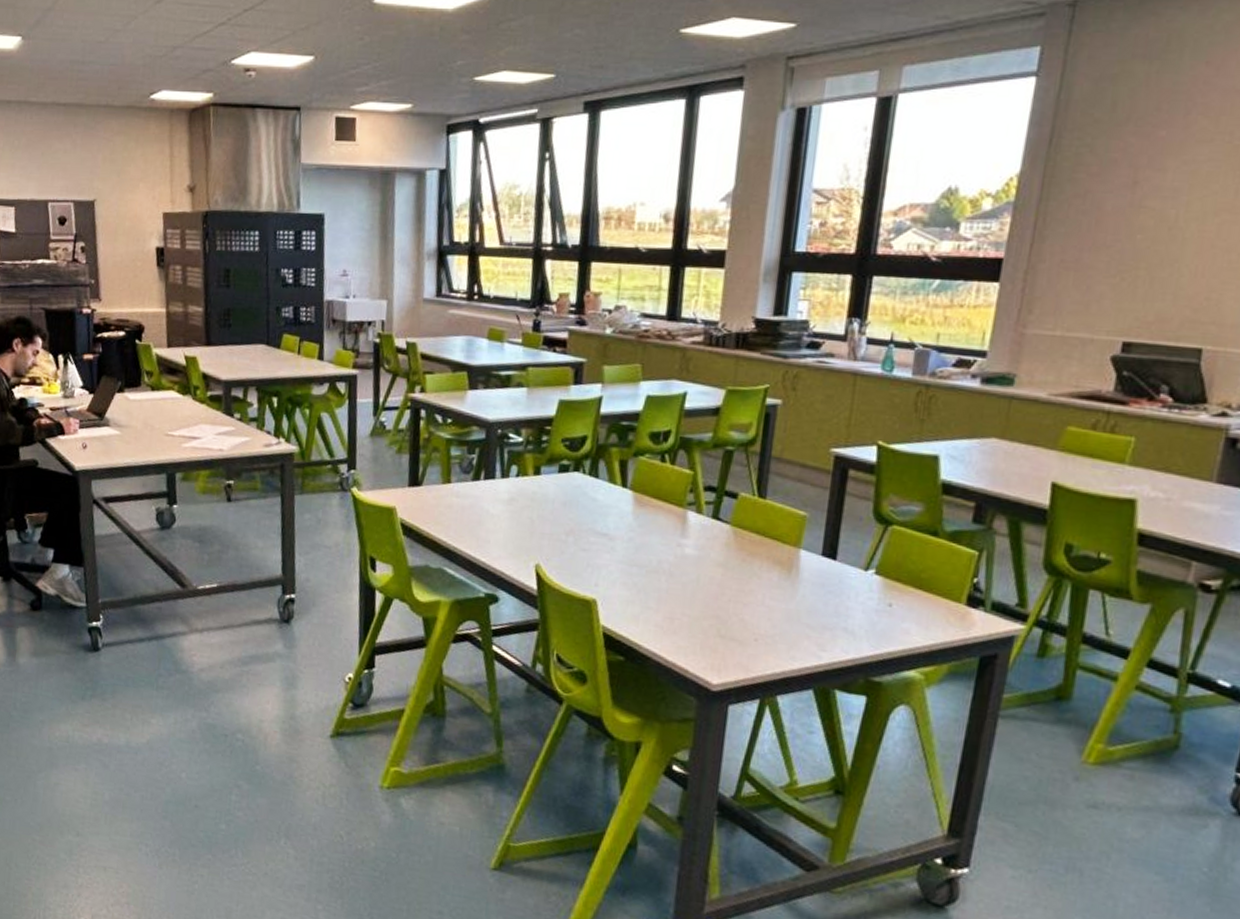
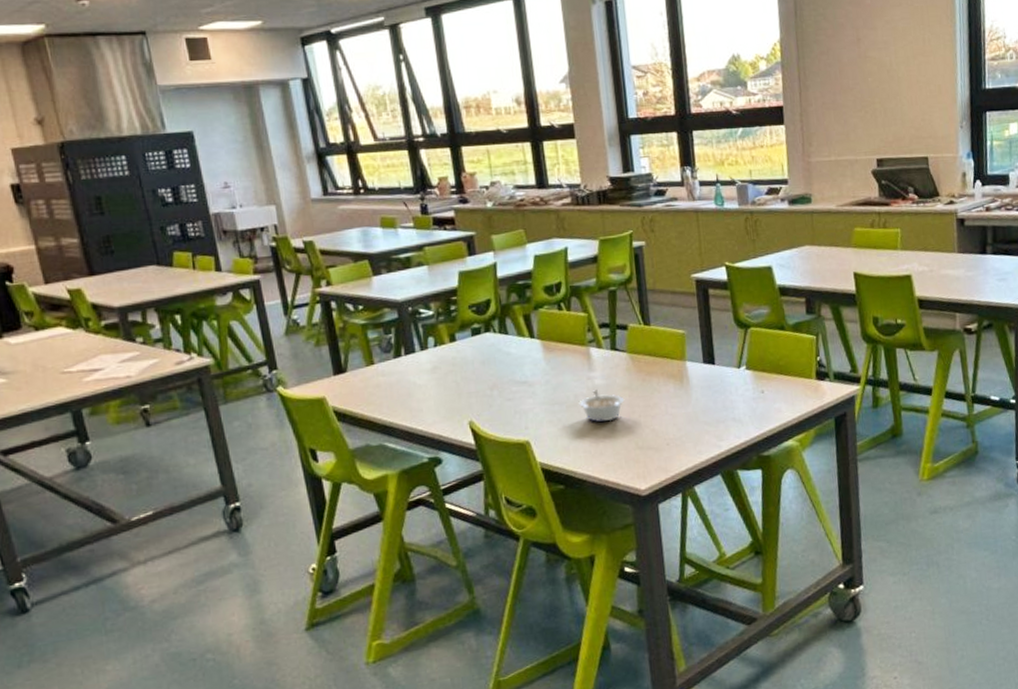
legume: none [661,559,716,599] -> present [579,390,625,422]

